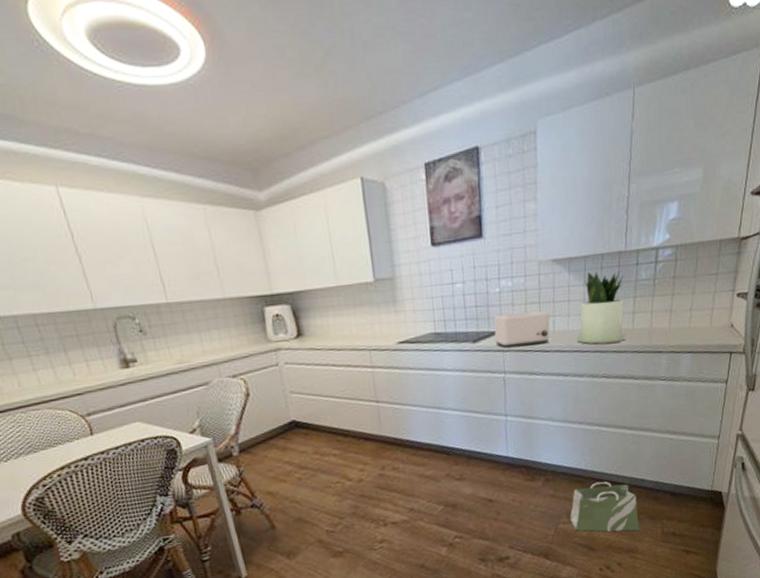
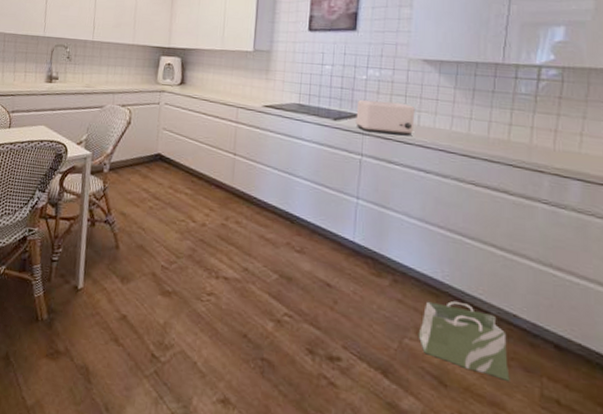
planter: present [576,269,626,345] -> none [442,77,502,151]

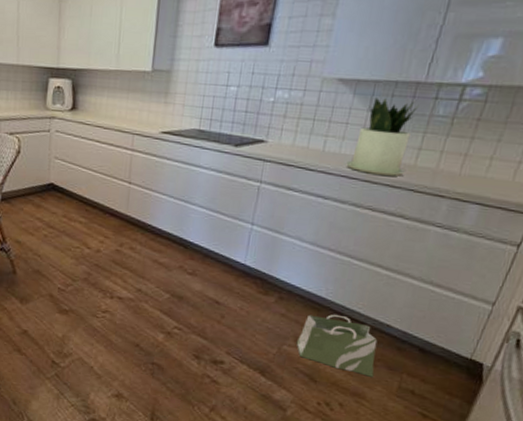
toaster: present [356,99,415,136] -> none [257,123,322,162]
planter: none [442,77,502,151] -> present [346,98,419,177]

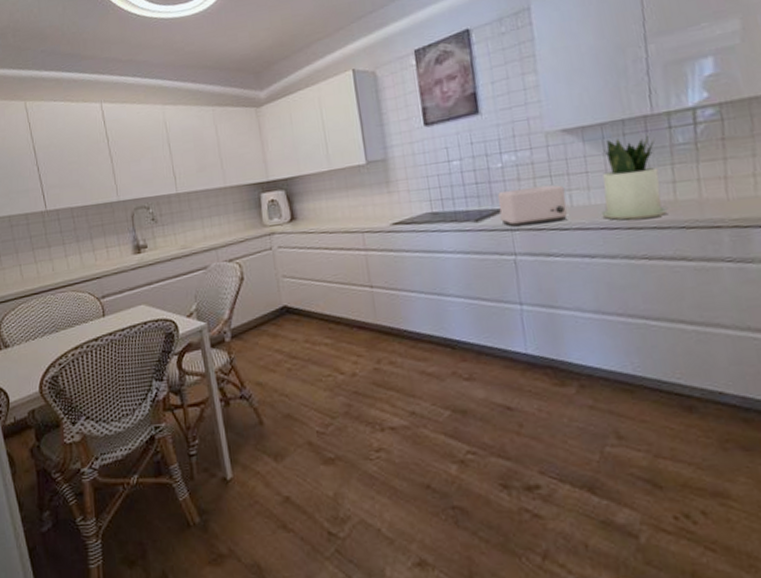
toaster: none [257,123,322,162] -> present [498,184,567,227]
grocery bag: present [296,314,378,377] -> none [618,392,730,466]

